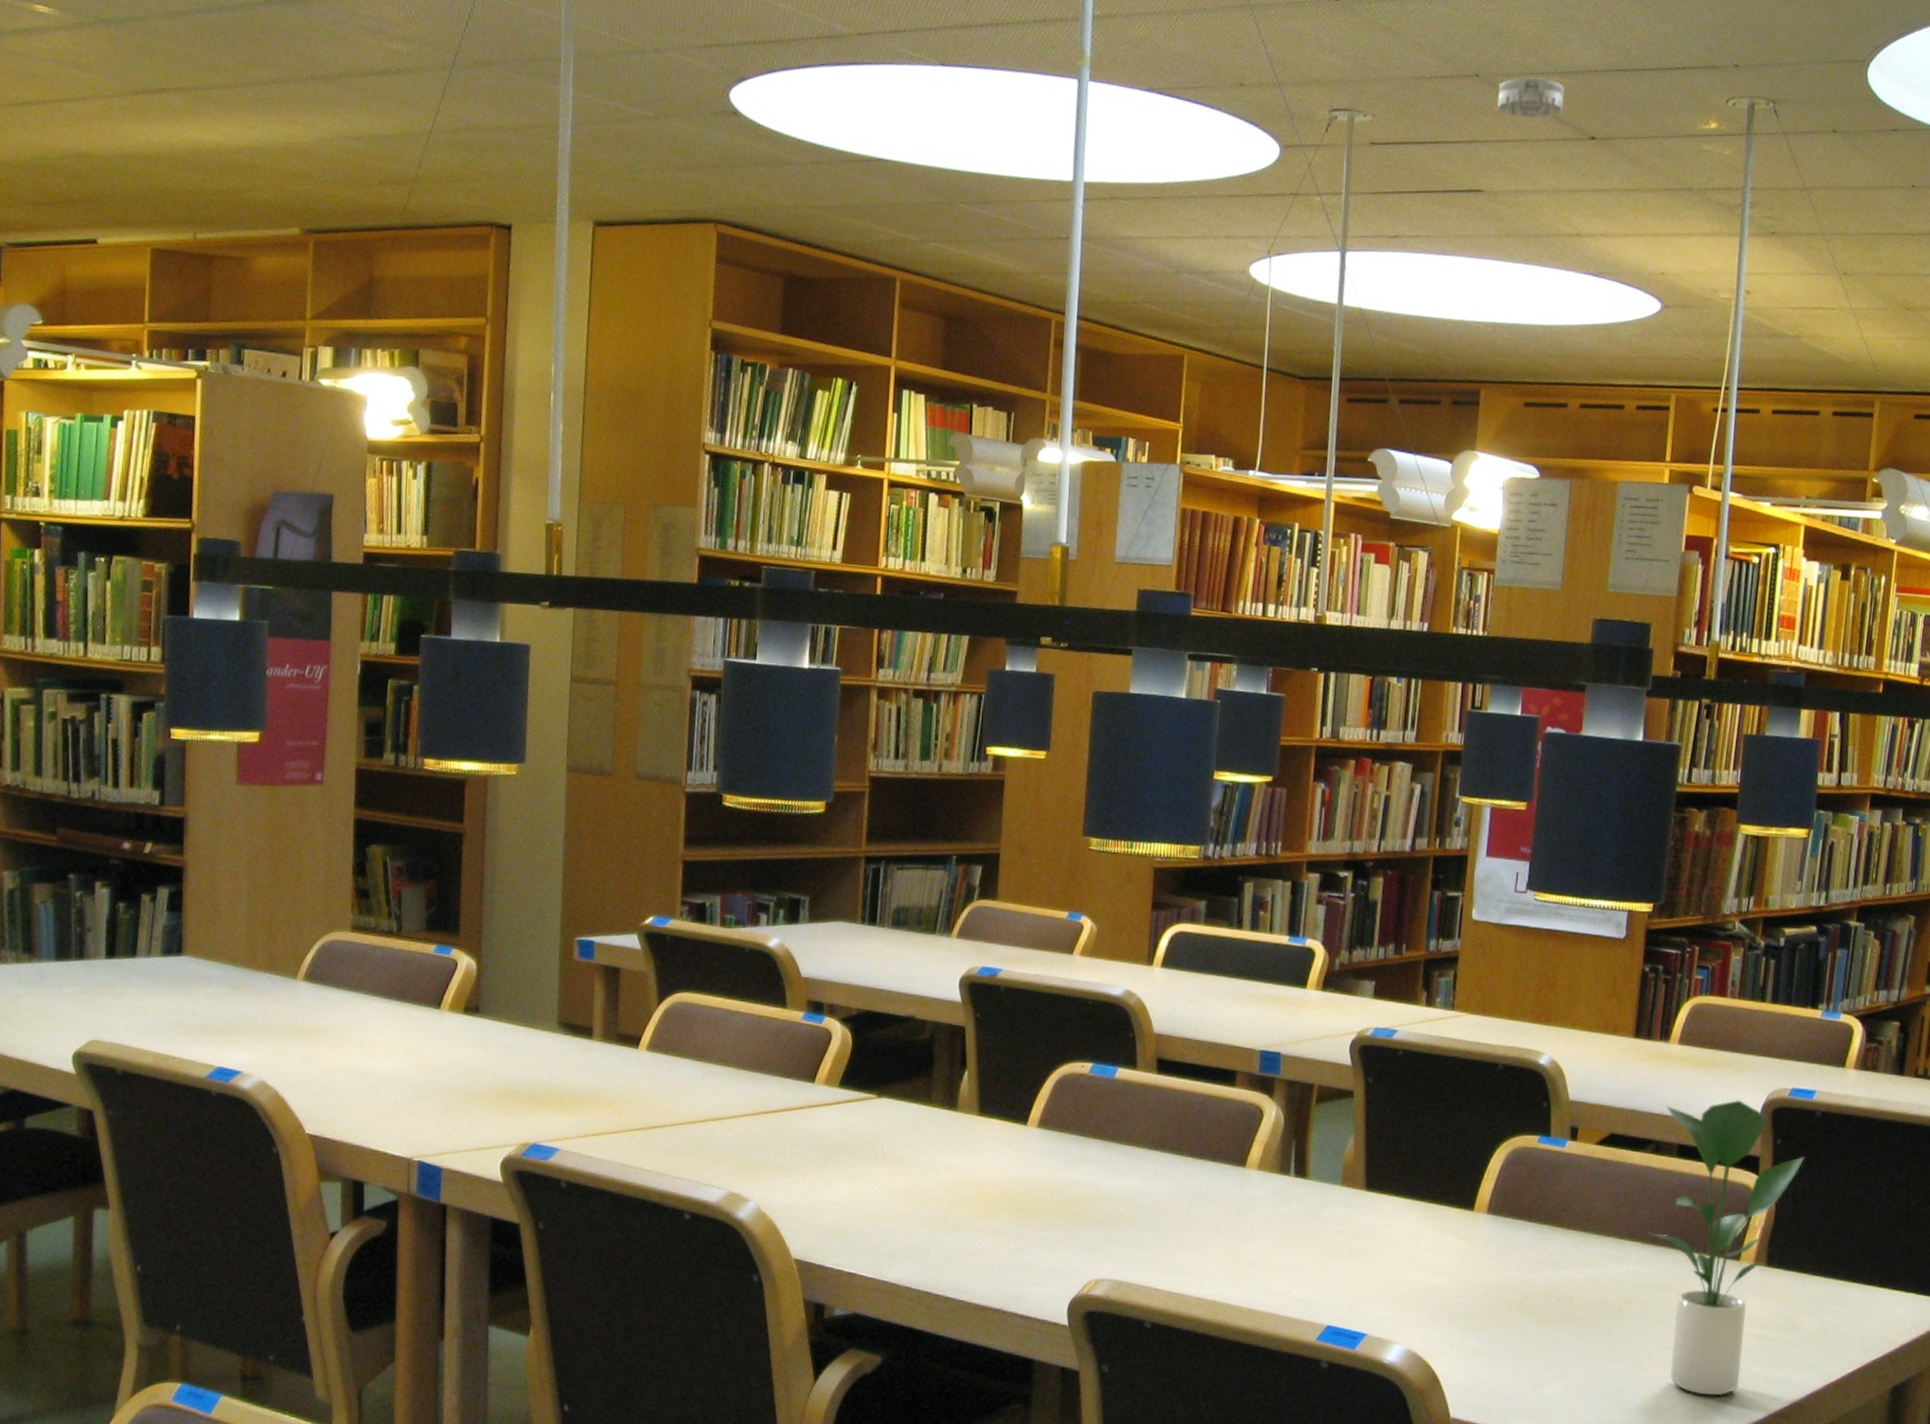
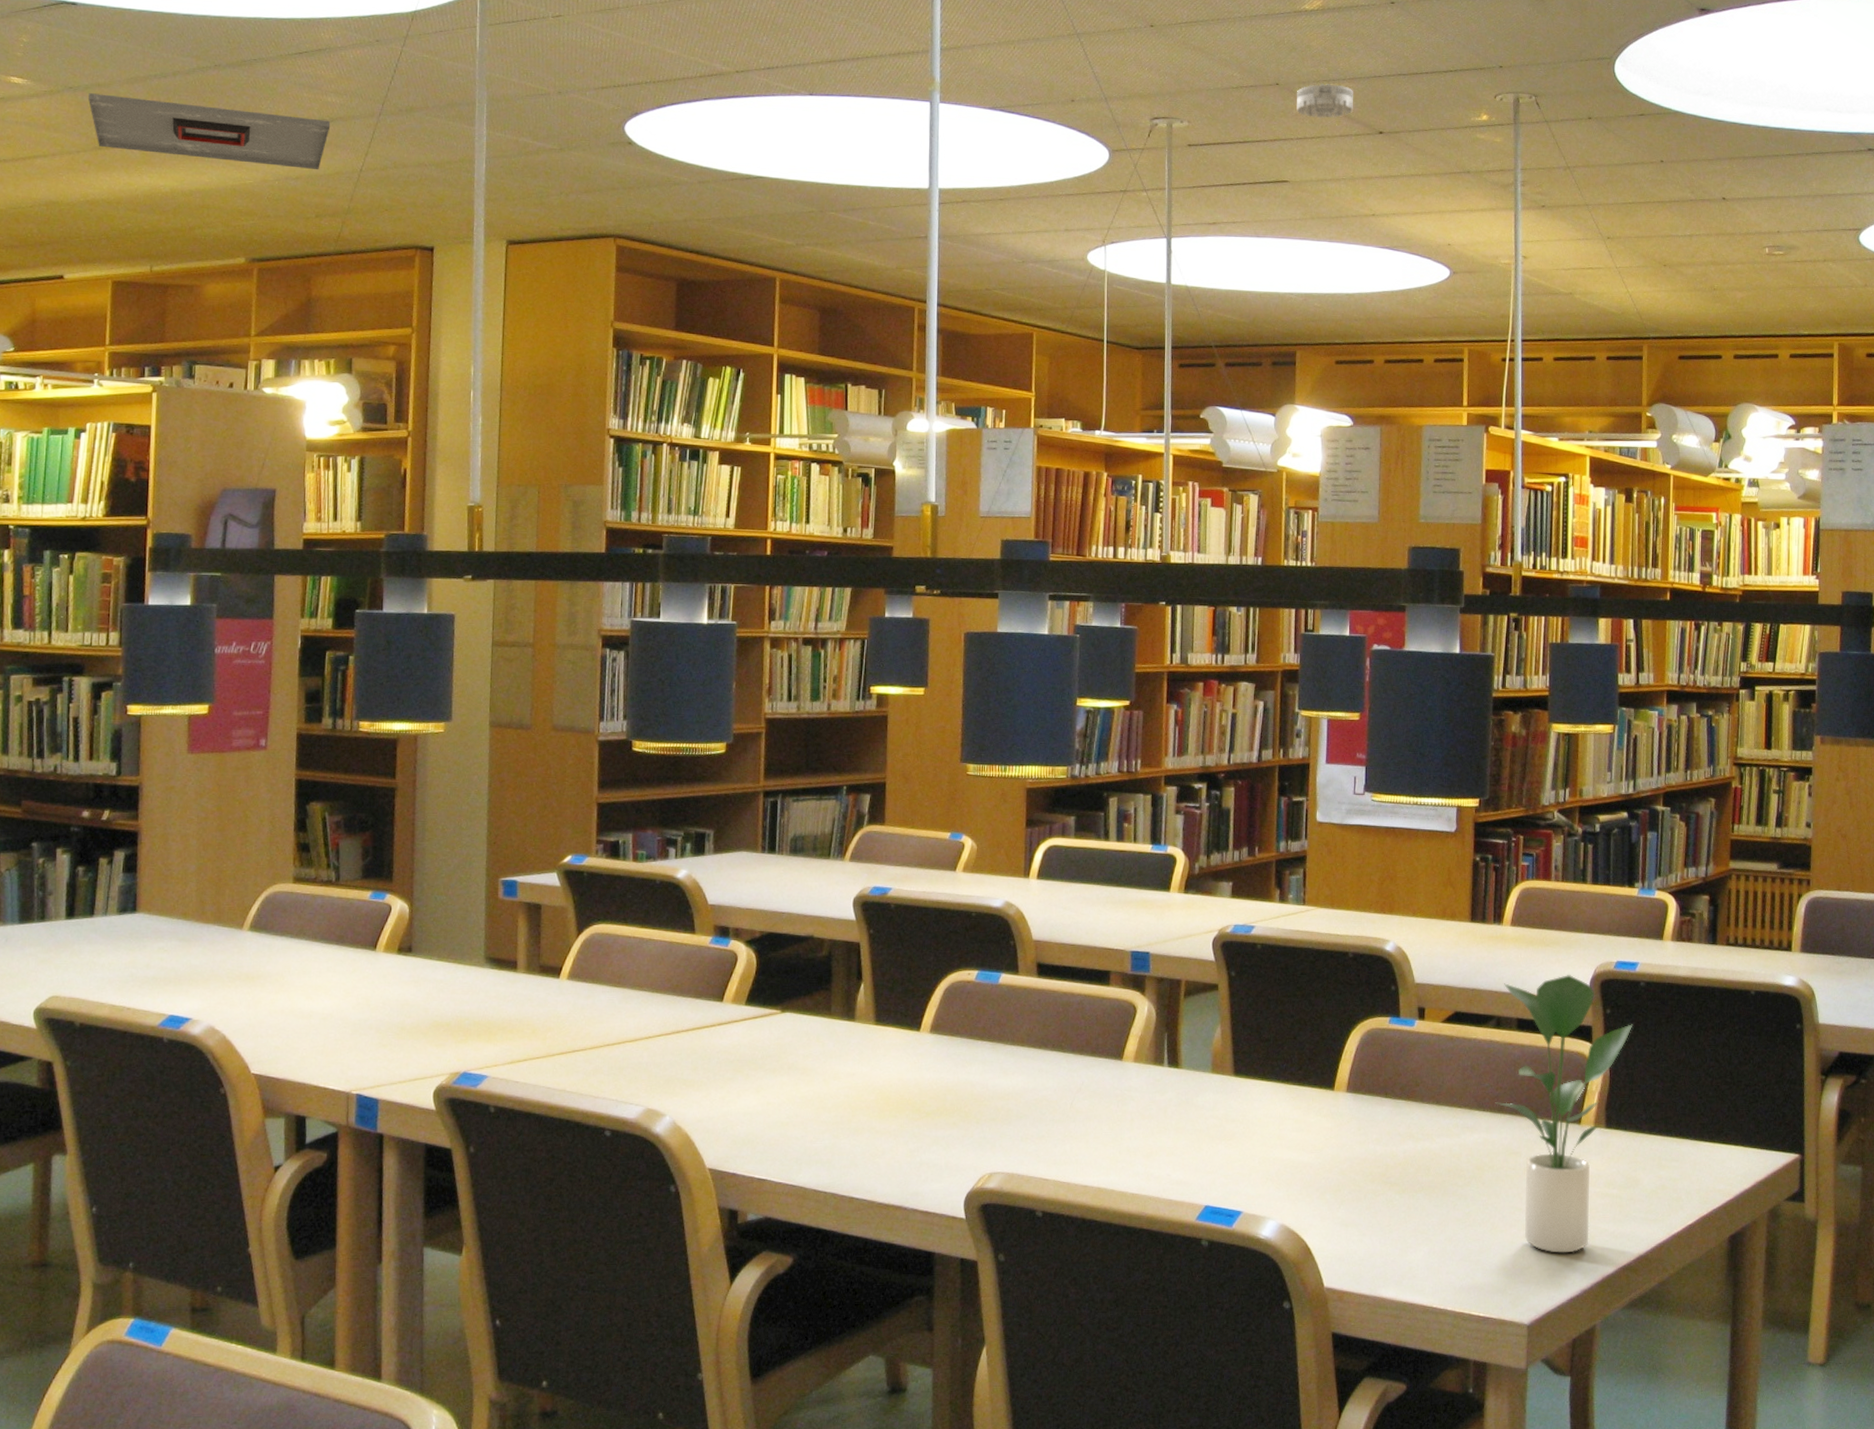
ceiling vent: none [123,28,397,130] -> present [88,93,331,170]

